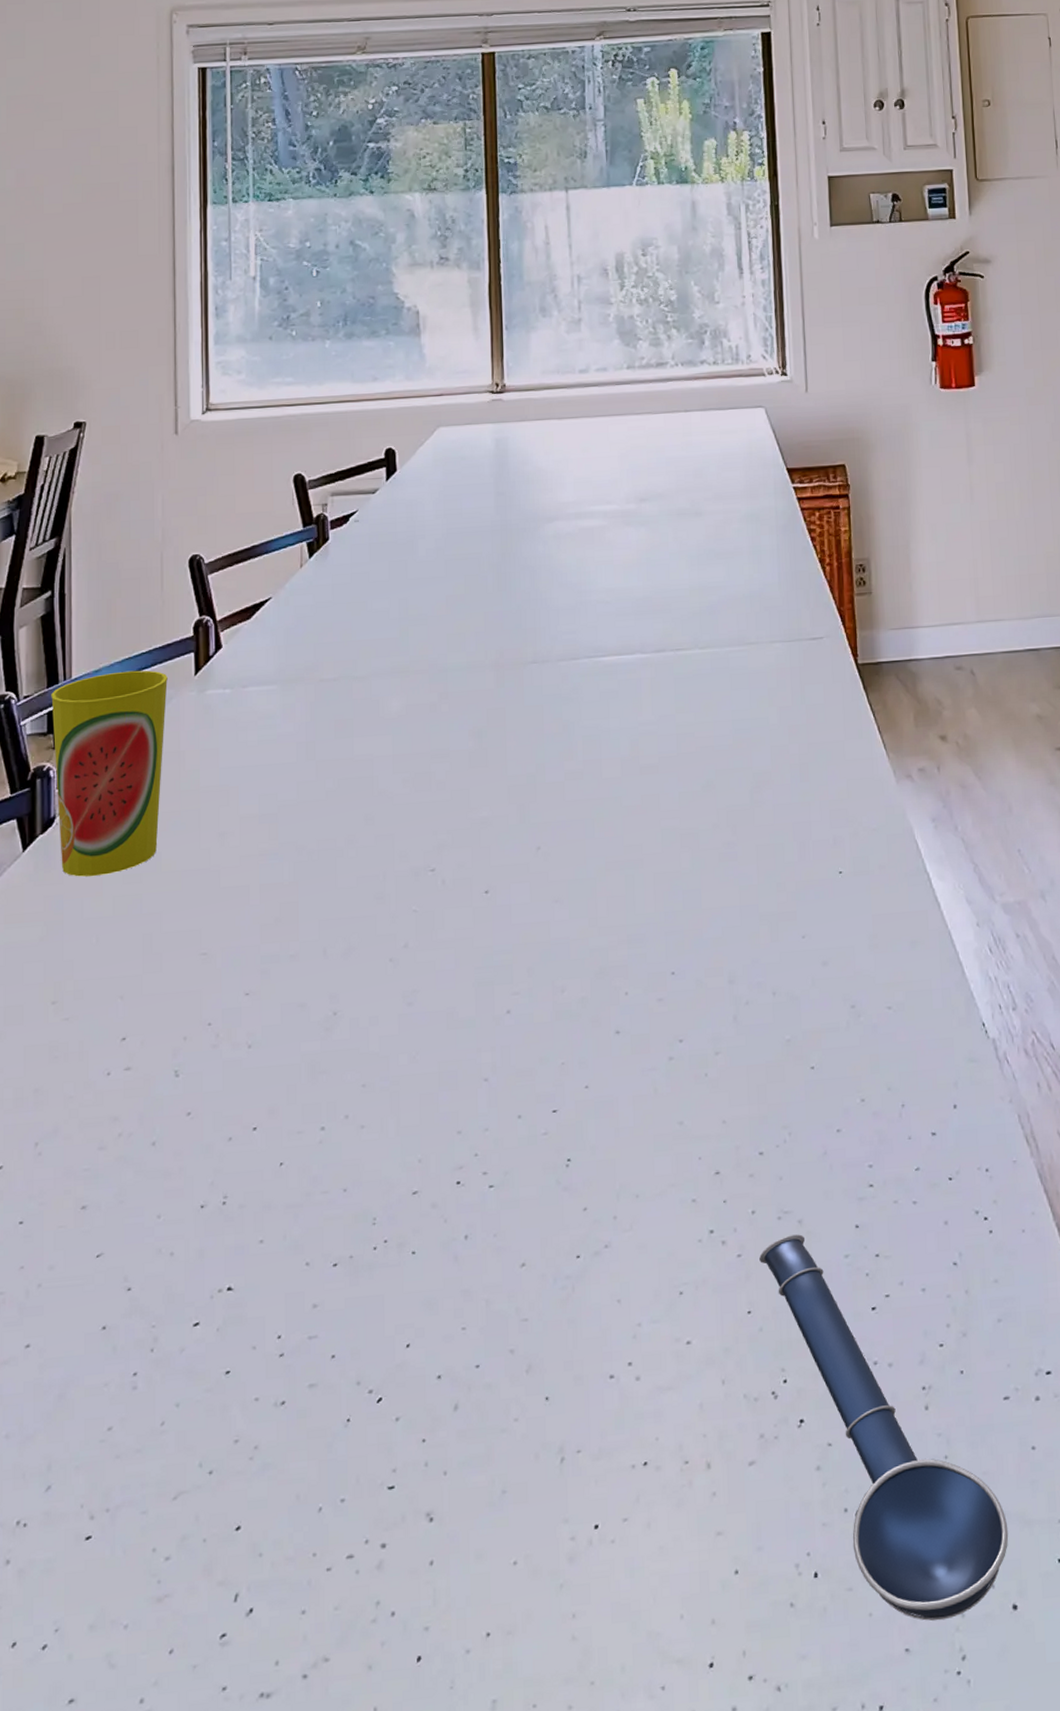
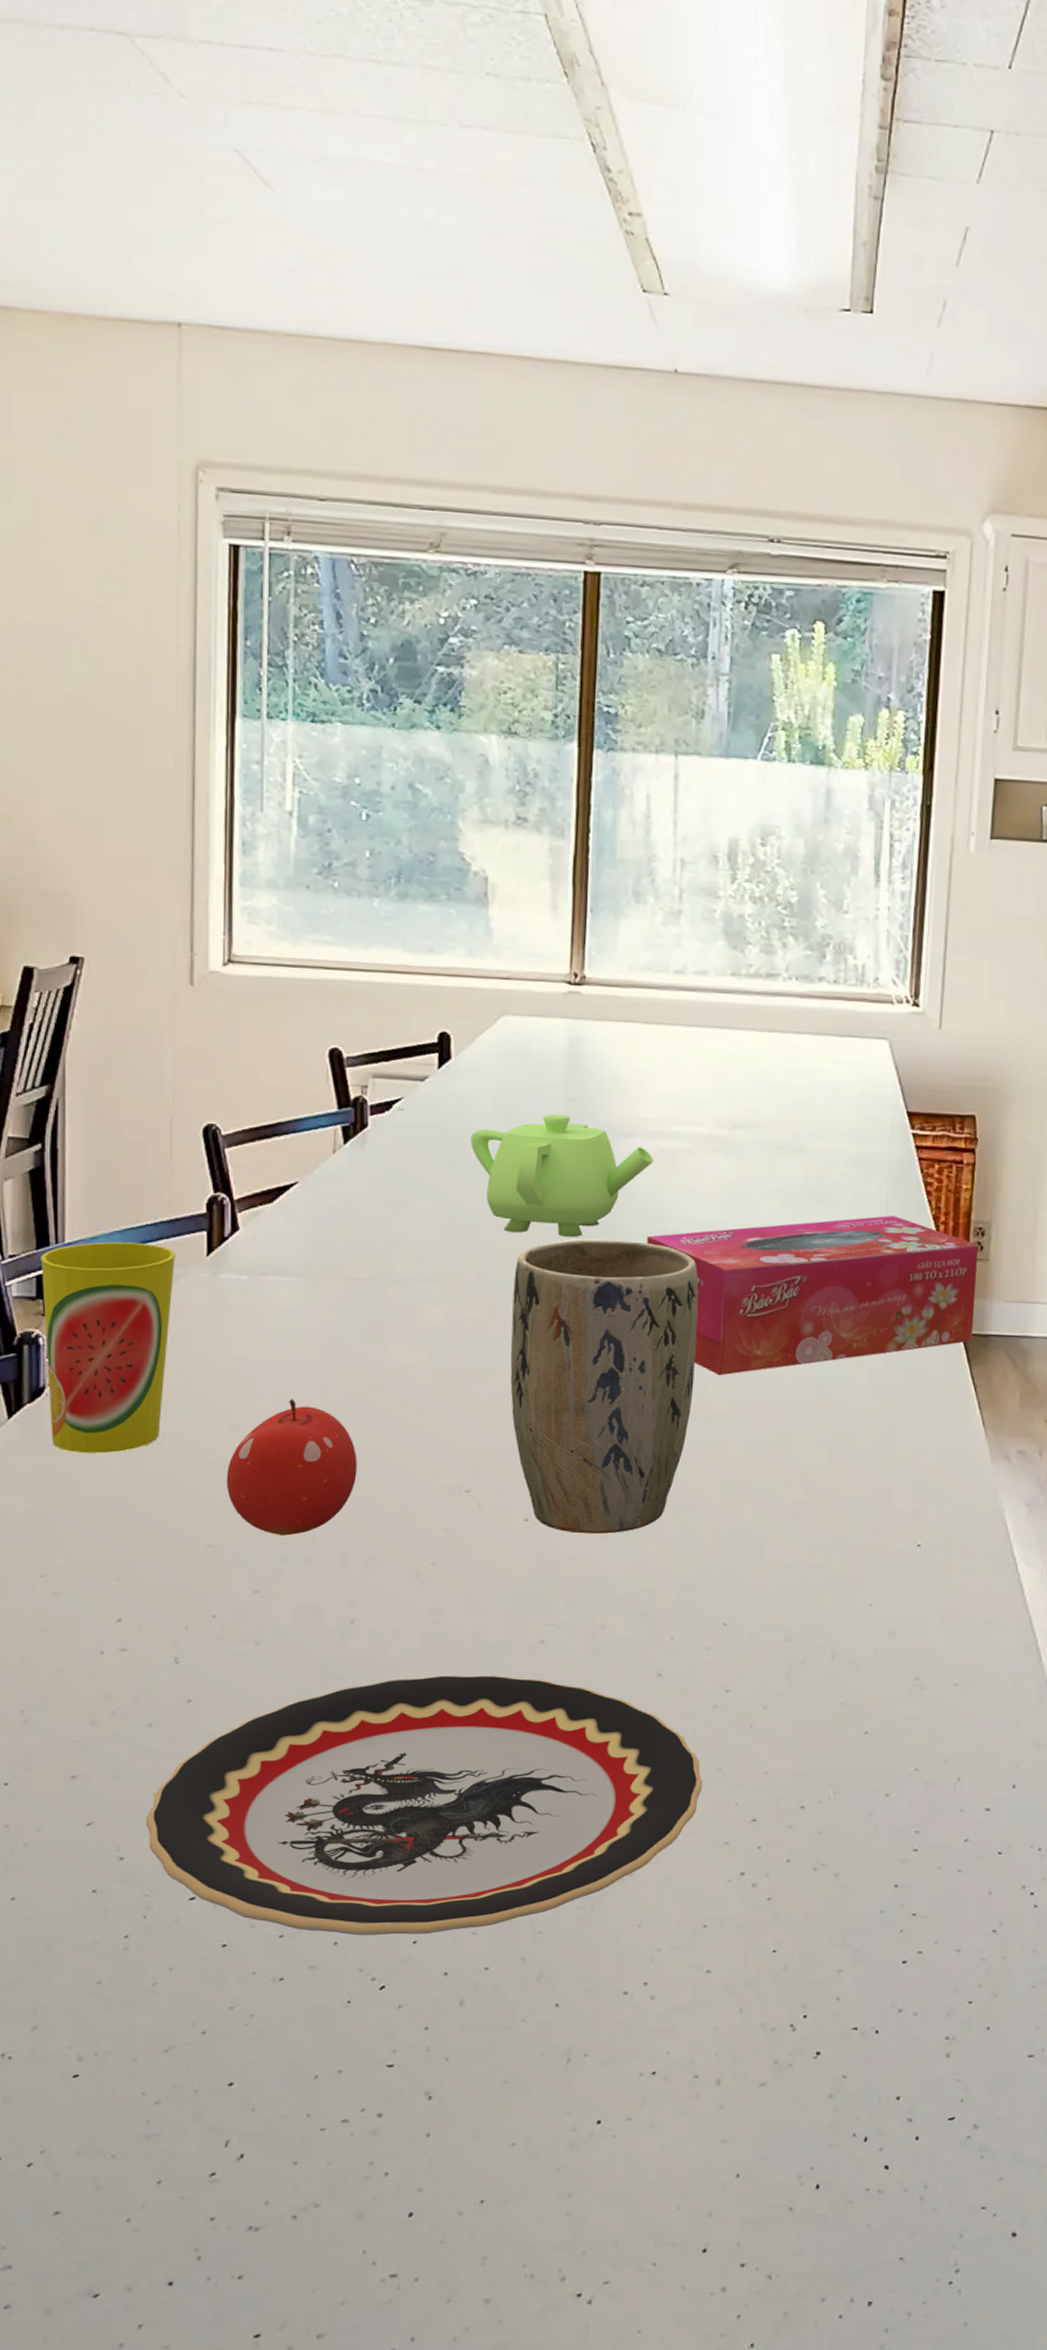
plate: none [152,1050,667,1346] -> present [146,1675,703,1936]
fruit: none [217,800,333,935] -> present [226,1399,357,1536]
teapot: none [417,508,574,620] -> present [470,1114,653,1238]
plant pot: none [461,614,626,900] -> present [510,1239,699,1534]
tissue box: none [574,562,866,731] -> present [647,1215,979,1376]
spoon: present [759,1234,1009,1621] -> none [790,1886,1017,2238]

